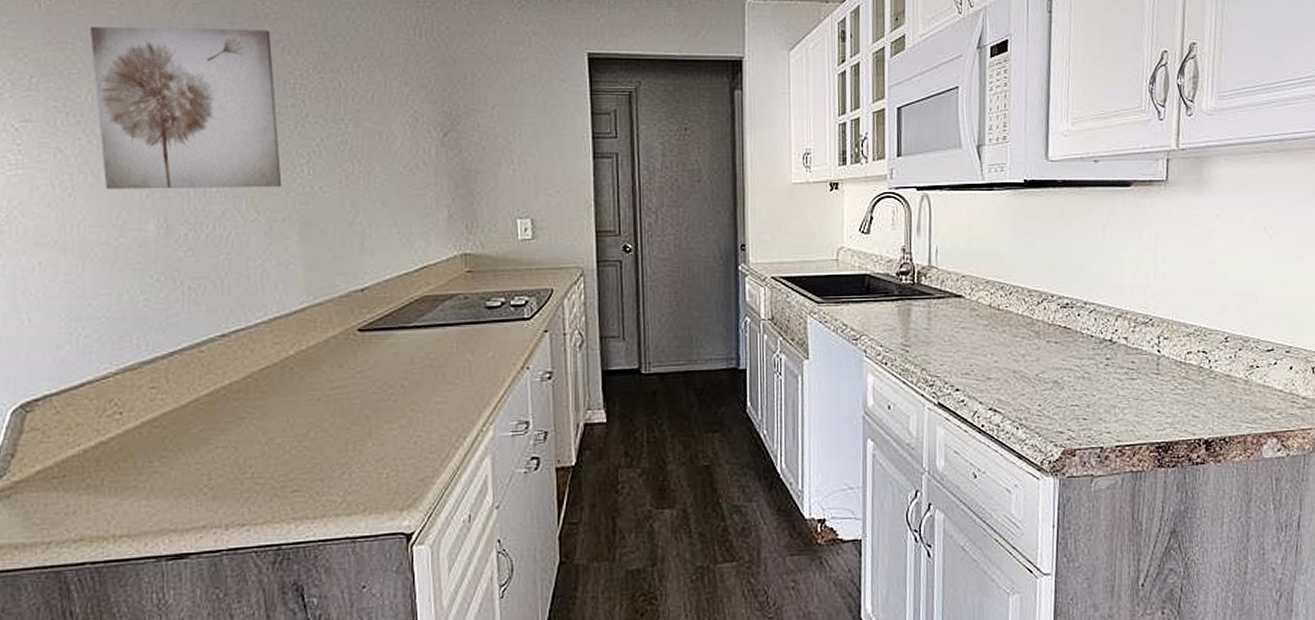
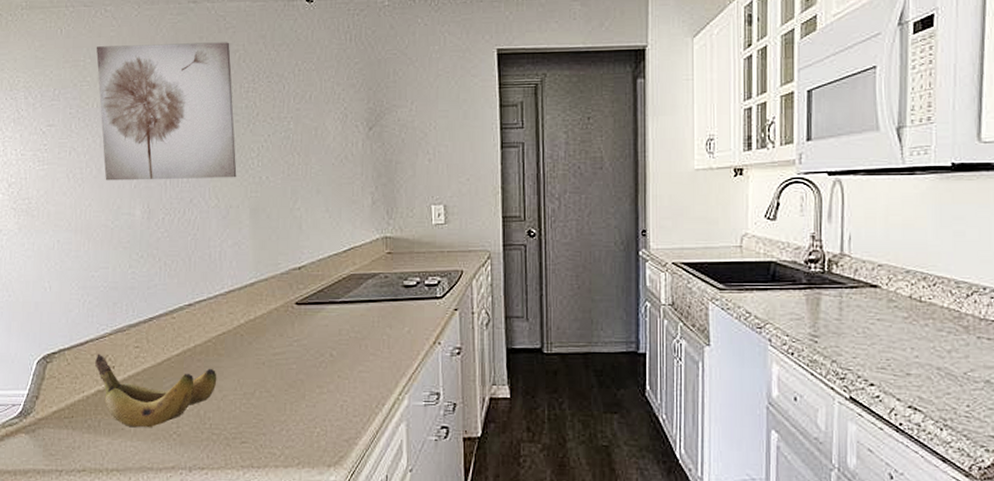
banana: none [95,397,260,484] -> present [95,353,217,428]

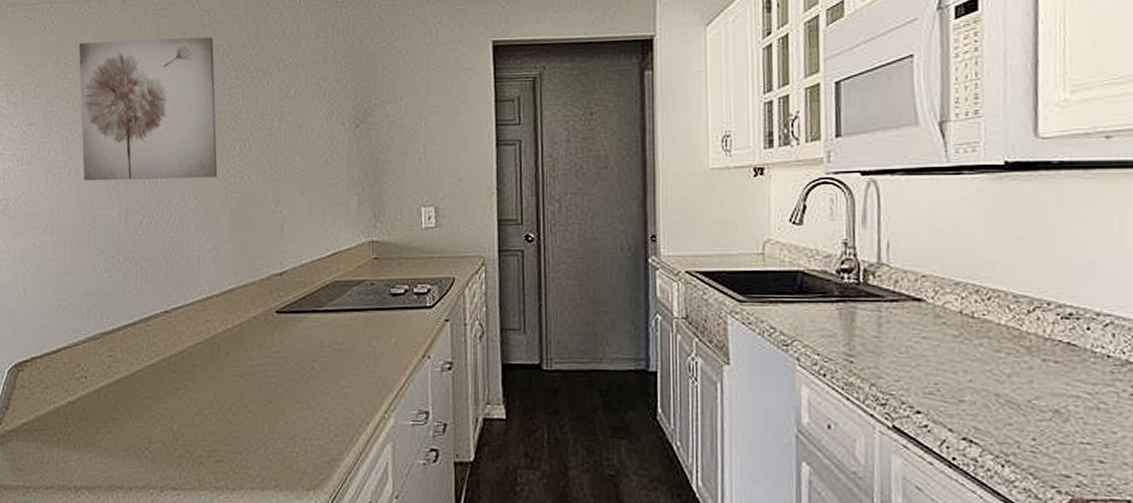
banana: present [95,353,217,428] -> none [67,362,192,443]

